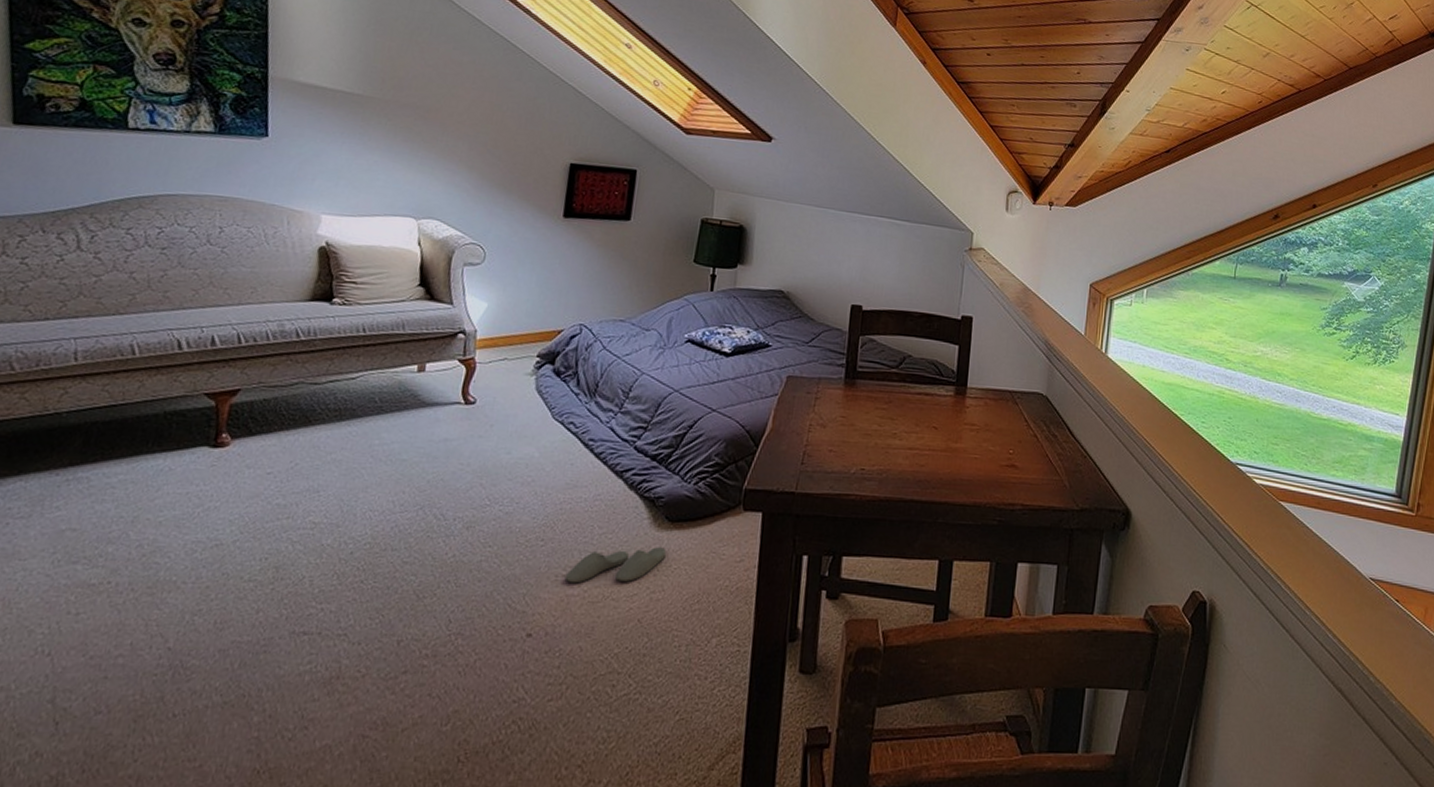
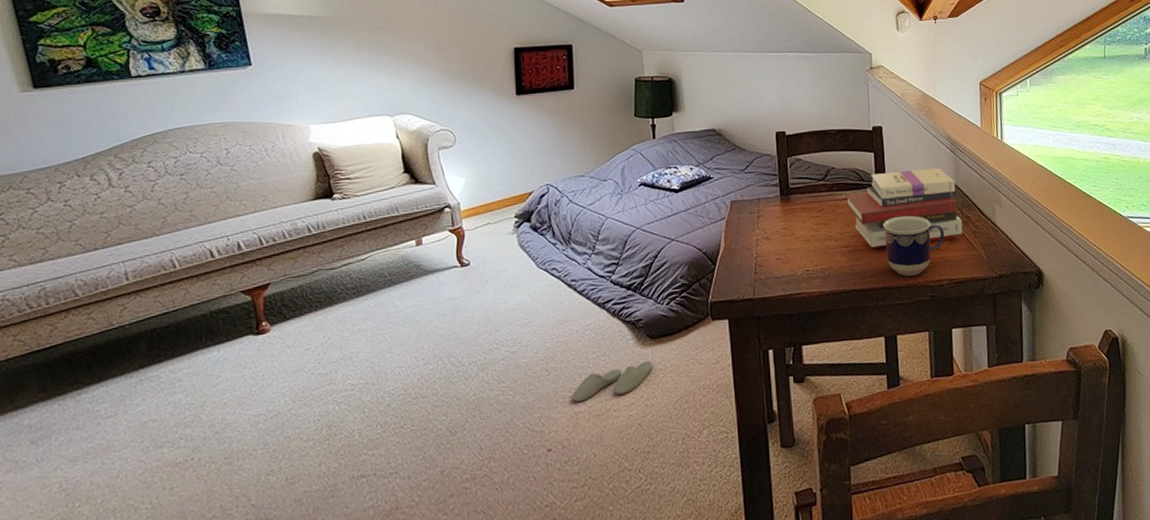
books: none [918,370,1048,460] -> present [845,167,963,248]
cup: none [954,422,1026,494] -> present [883,215,945,276]

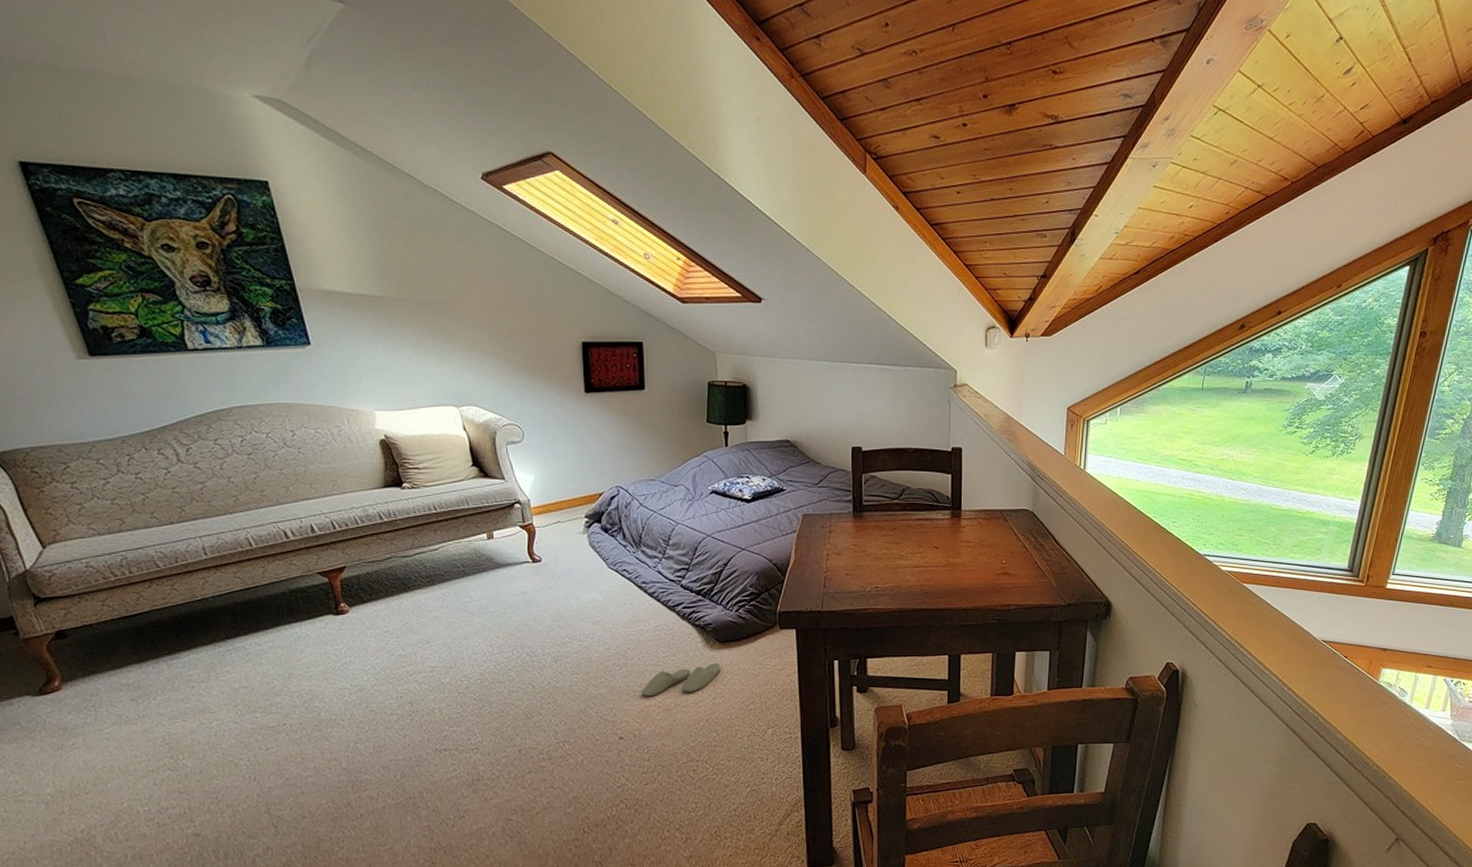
books: present [845,167,963,248] -> none [919,493,1036,569]
cup: present [883,215,945,276] -> none [955,539,1017,599]

